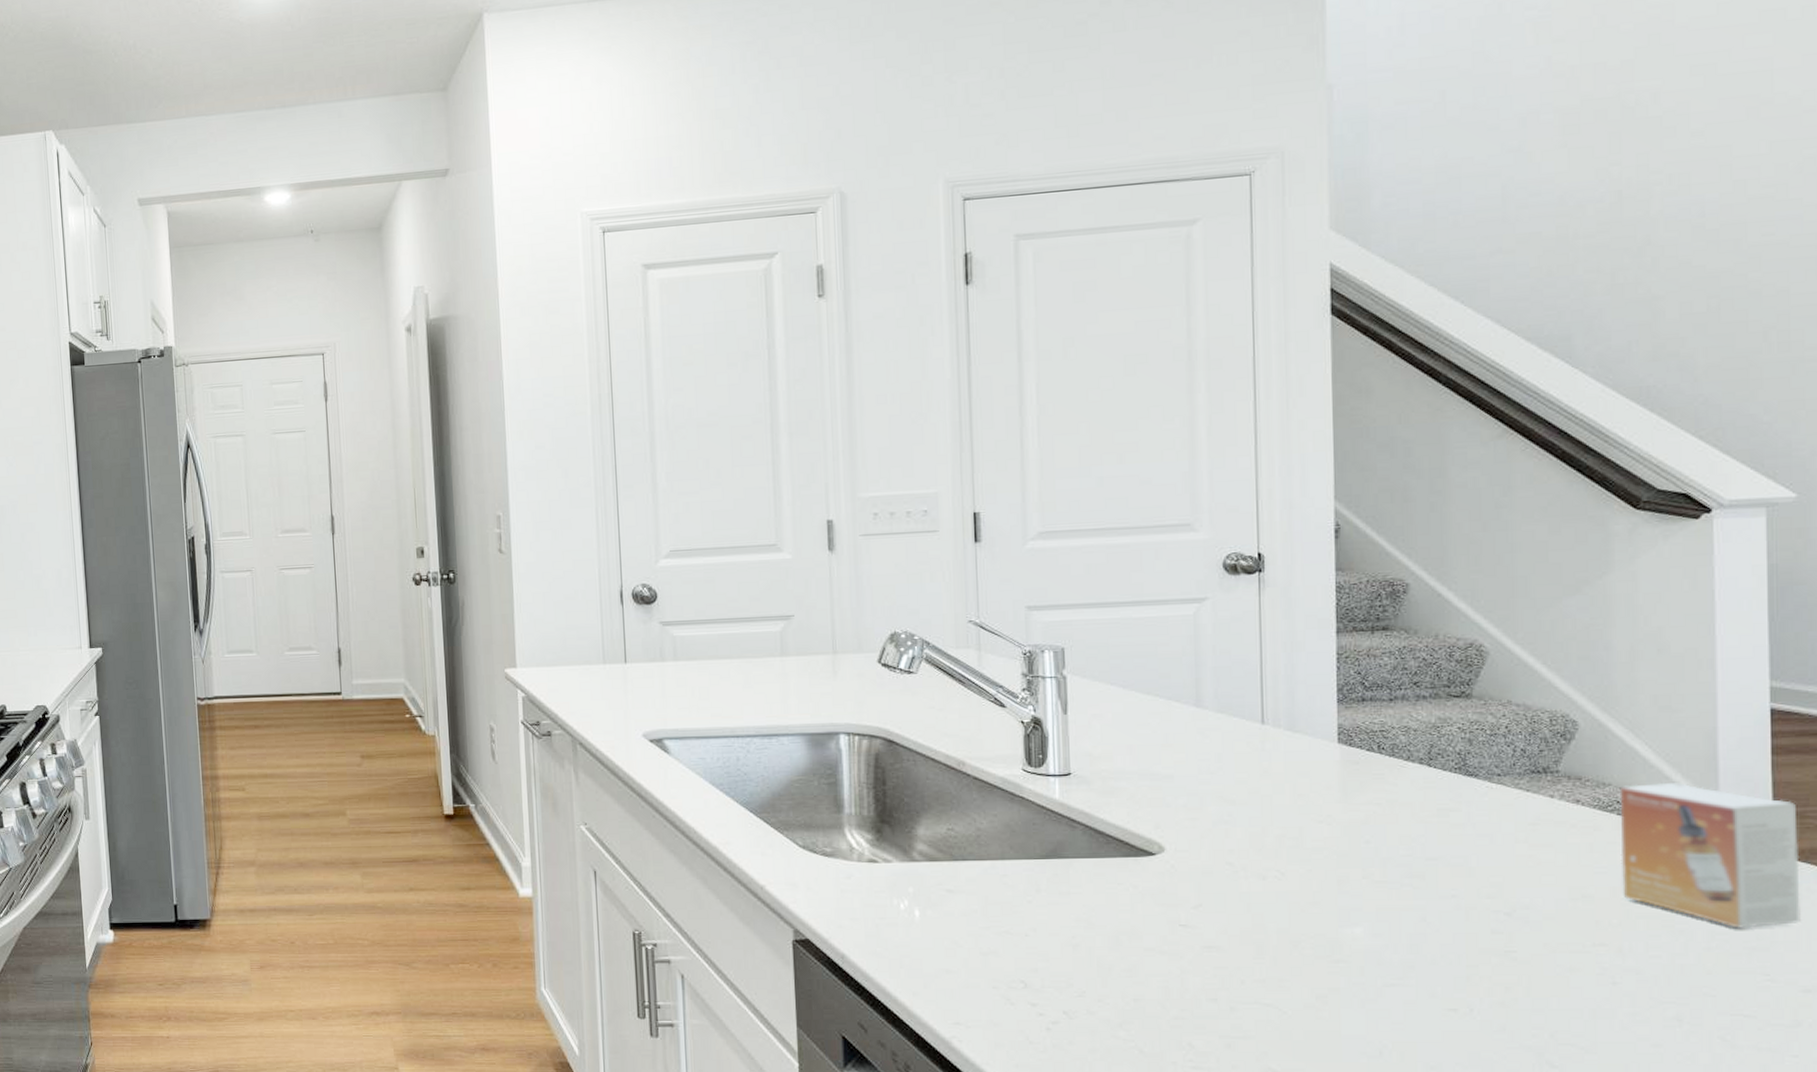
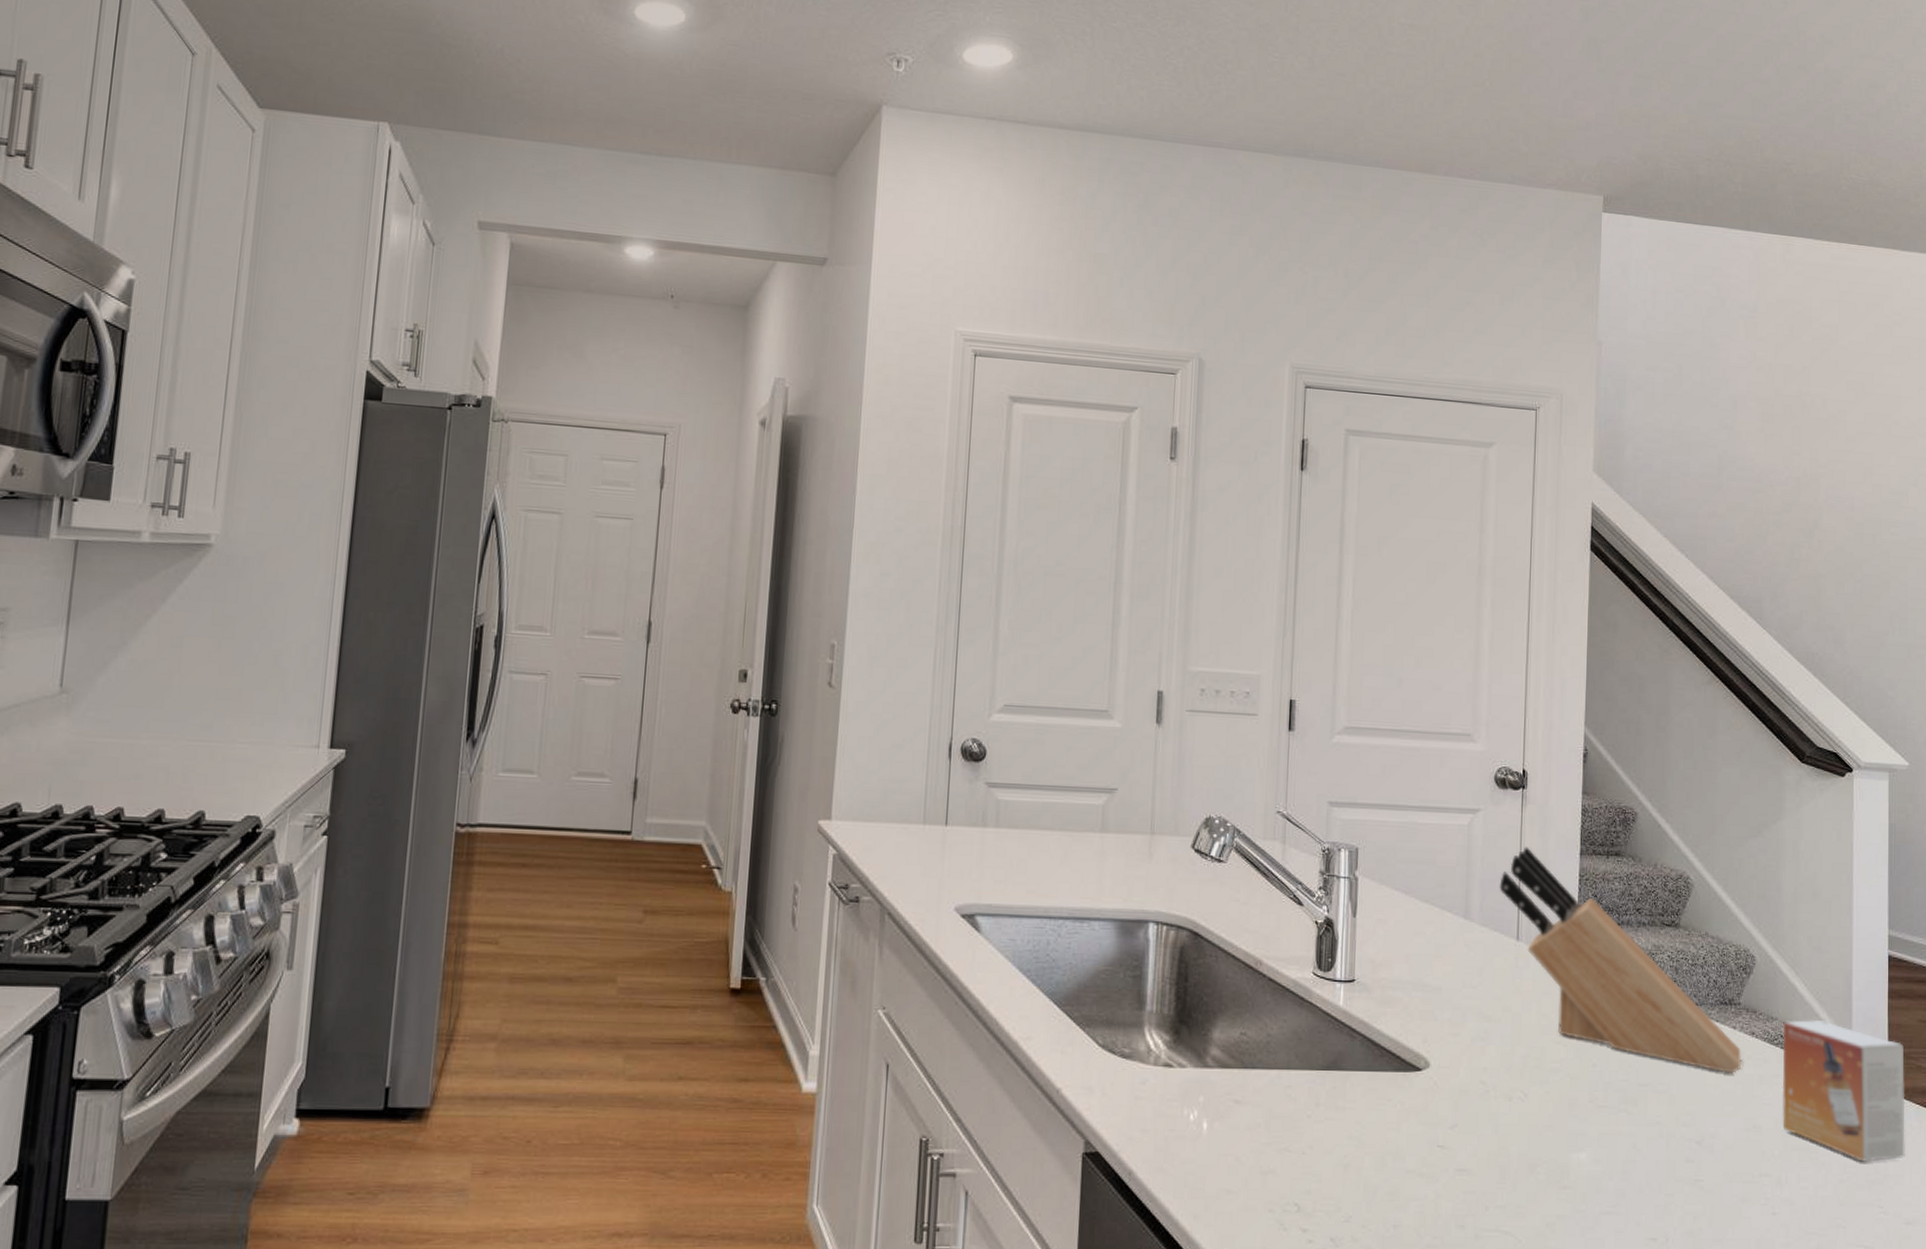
knife block: none [1236,630,1562,843] -> present [1499,846,1741,1073]

